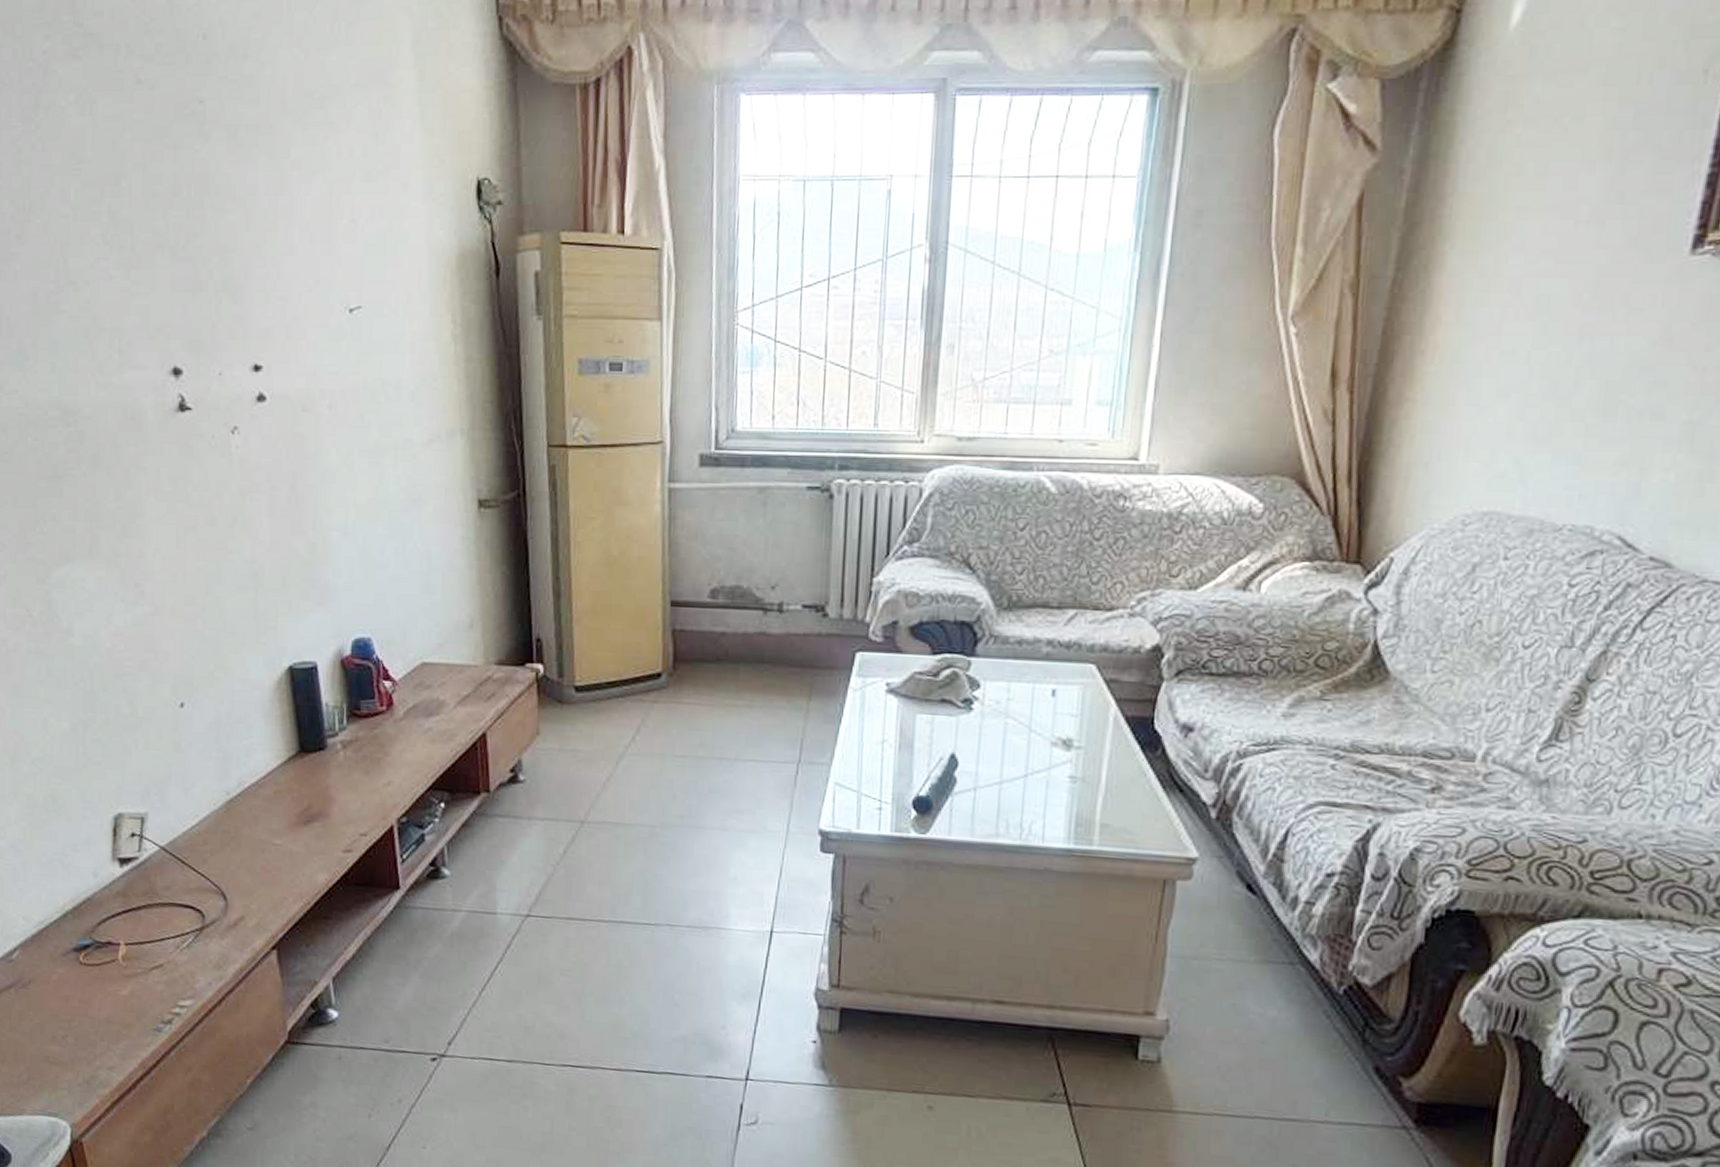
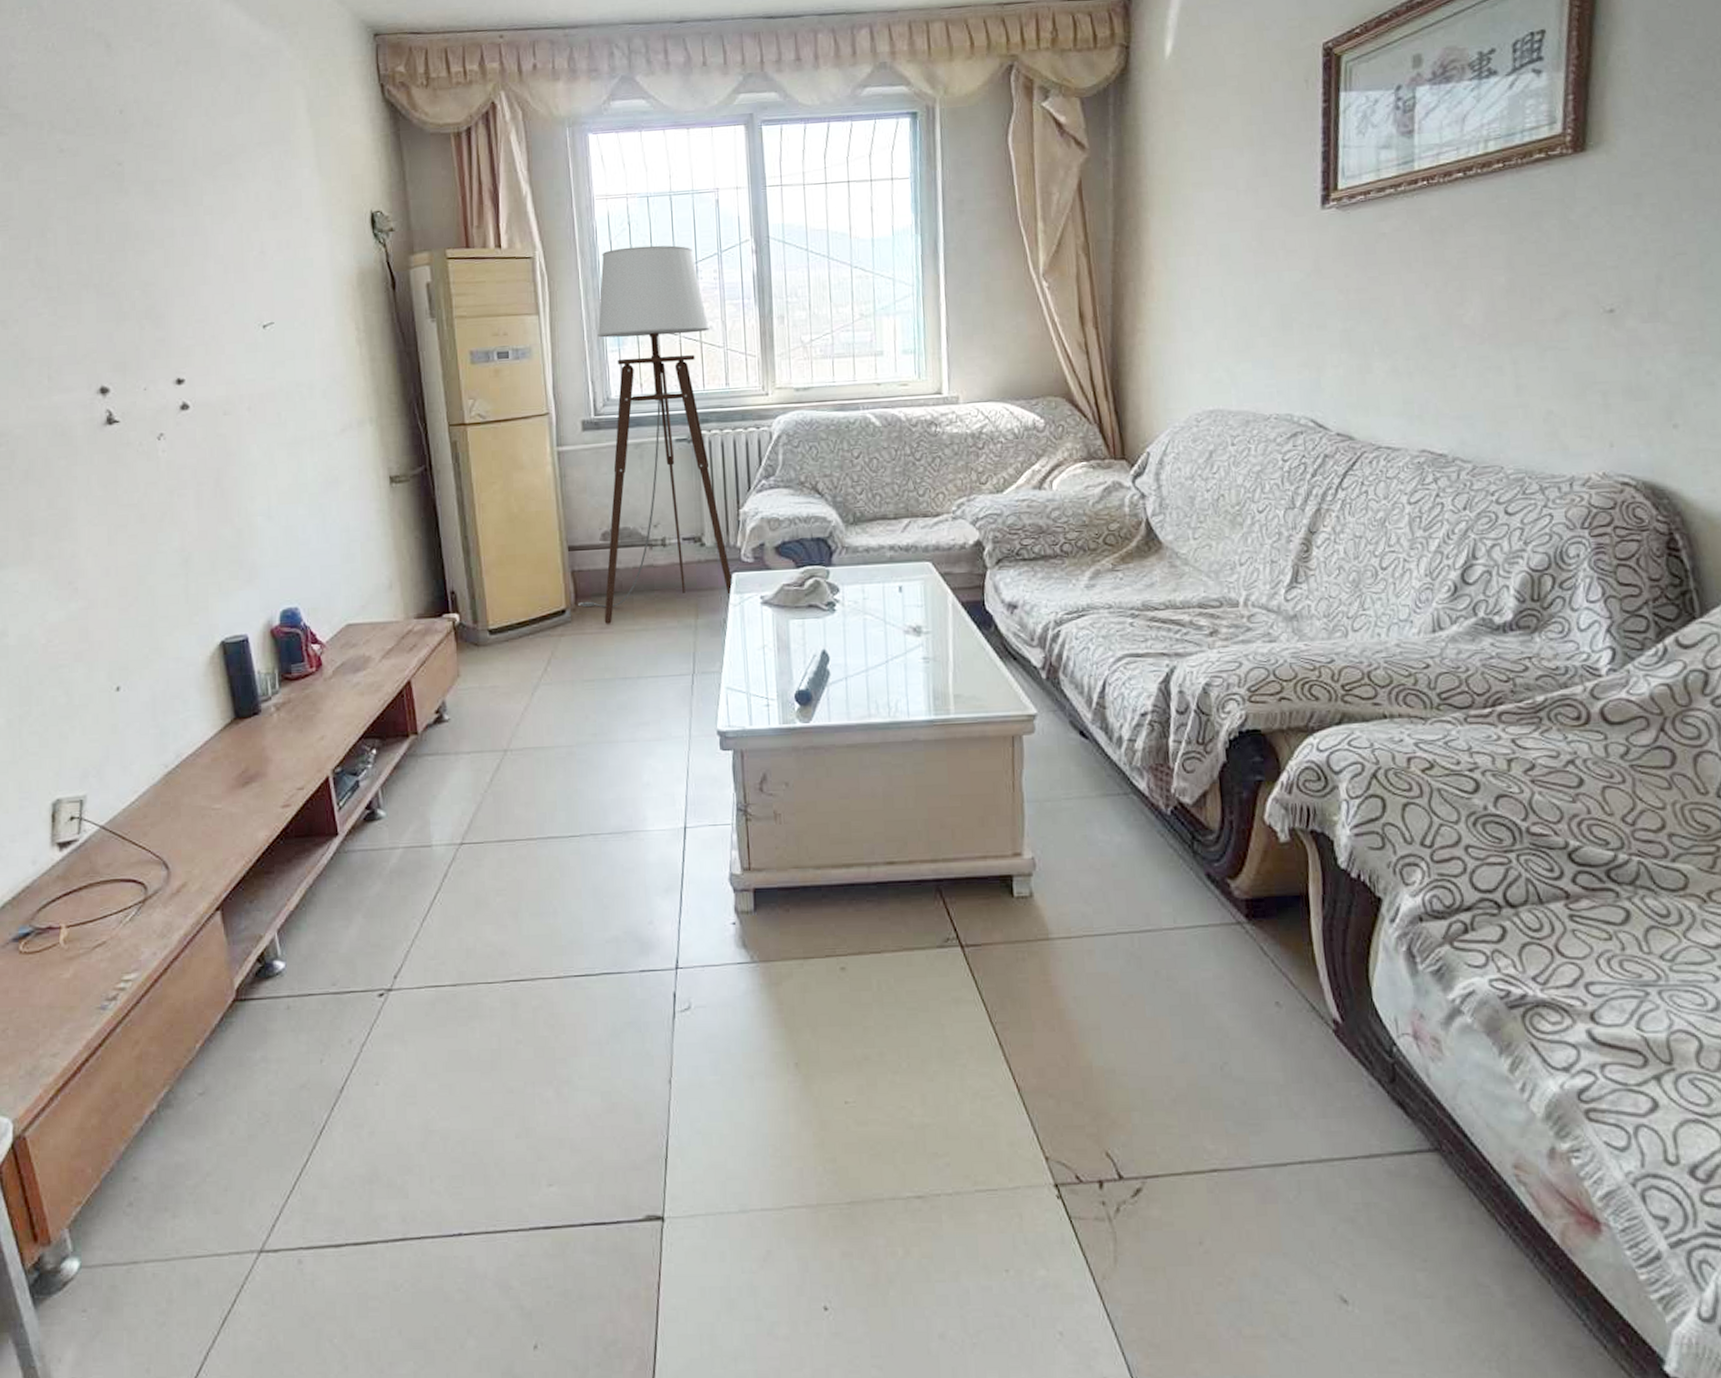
floor lamp: none [676,244,862,695] -> present [578,245,733,624]

